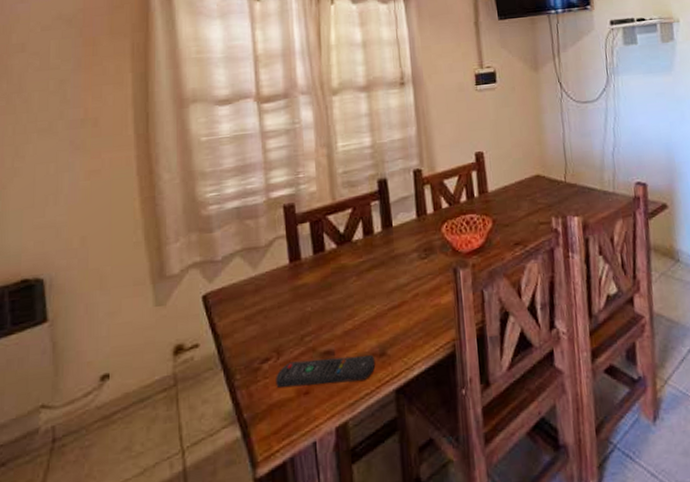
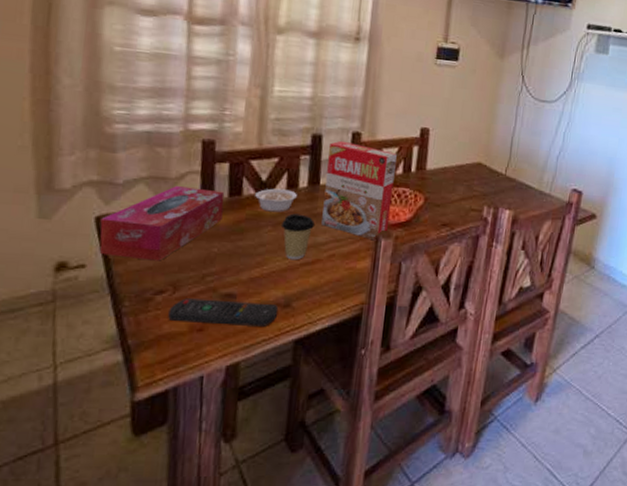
tissue box: none [207,250,311,332] -> present [99,186,225,261]
legume: none [336,237,374,262] -> present [255,188,297,212]
coffee cup: none [365,259,395,307] -> present [282,213,316,260]
cereal box: none [394,180,464,273] -> present [321,140,397,241]

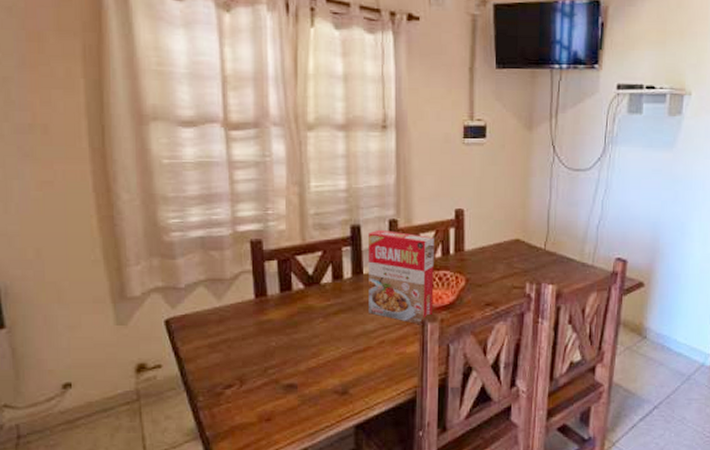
tissue box: present [99,186,225,261] -> none [169,286,276,358]
remote control: present [168,298,279,327] -> none [238,390,337,414]
legume: present [255,188,297,212] -> none [304,281,343,304]
coffee cup: present [282,213,316,260] -> none [332,304,363,349]

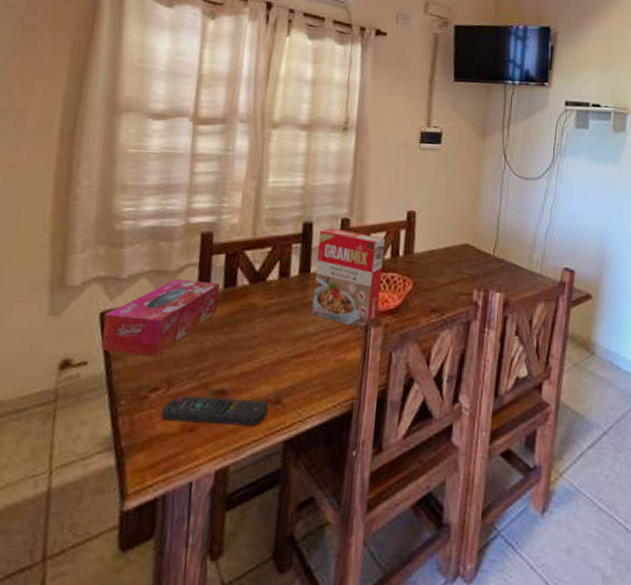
tissue box: none [169,286,276,358] -> present [101,279,220,357]
remote control: none [238,390,337,414] -> present [161,395,269,426]

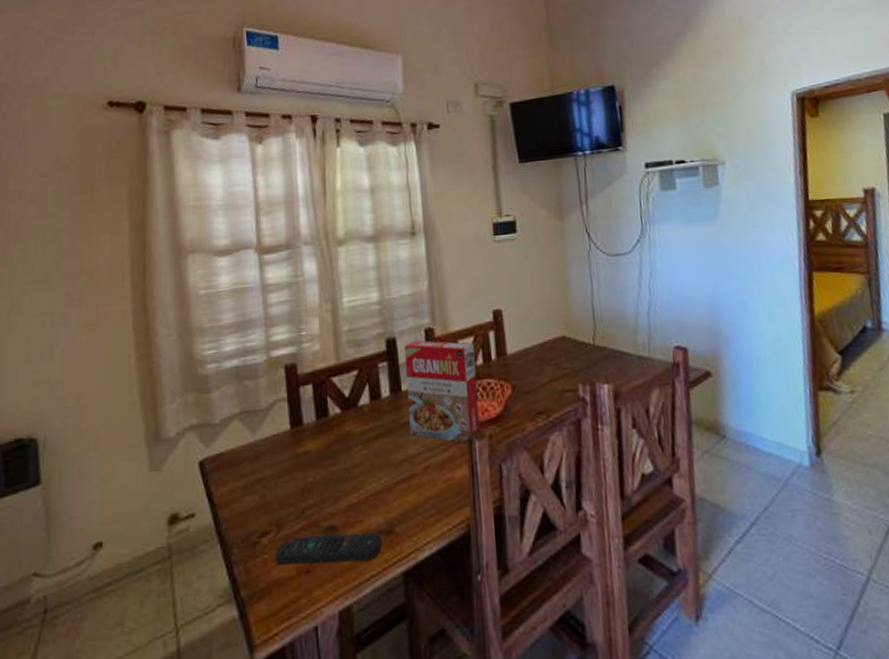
tissue box: present [101,279,220,357] -> none [203,415,313,501]

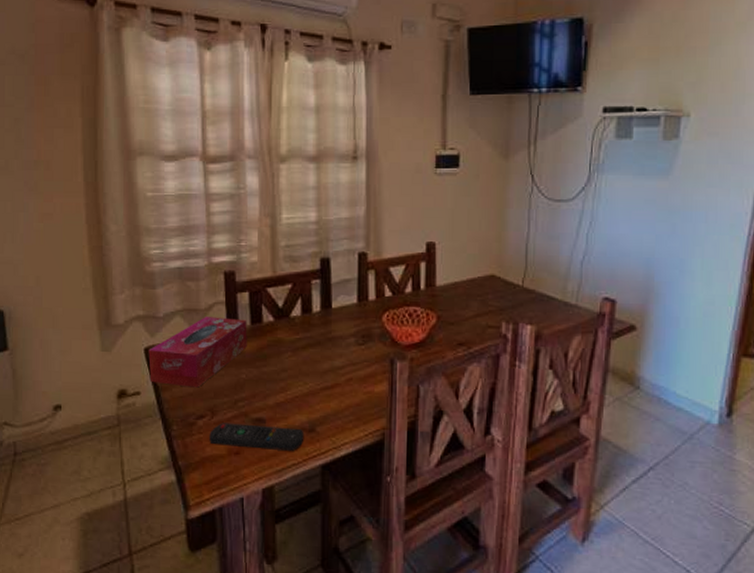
tissue box: none [203,415,313,501] -> present [148,317,247,388]
cereal box: present [404,340,480,444] -> none [337,262,404,363]

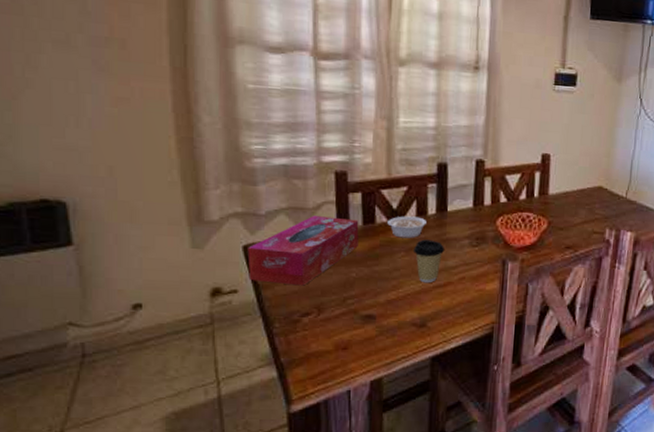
remote control: present [209,423,304,451] -> none [315,320,415,345]
legume: none [274,314,312,338] -> present [387,216,426,238]
coffee cup: none [300,338,331,385] -> present [414,239,445,283]

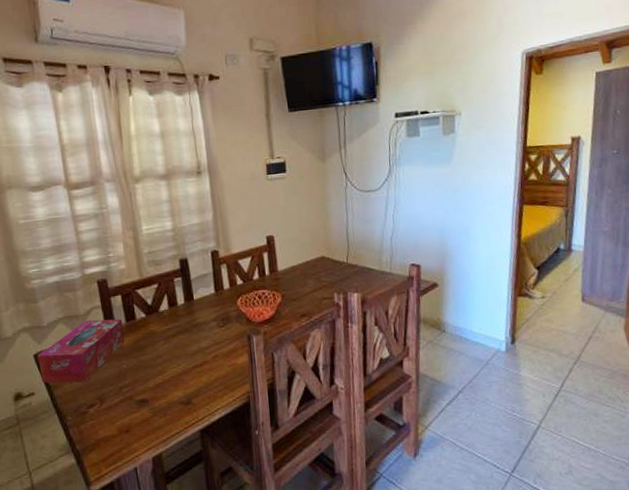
legume: present [387,216,426,238] -> none [145,308,178,329]
coffee cup: present [414,239,445,283] -> none [171,326,197,365]

